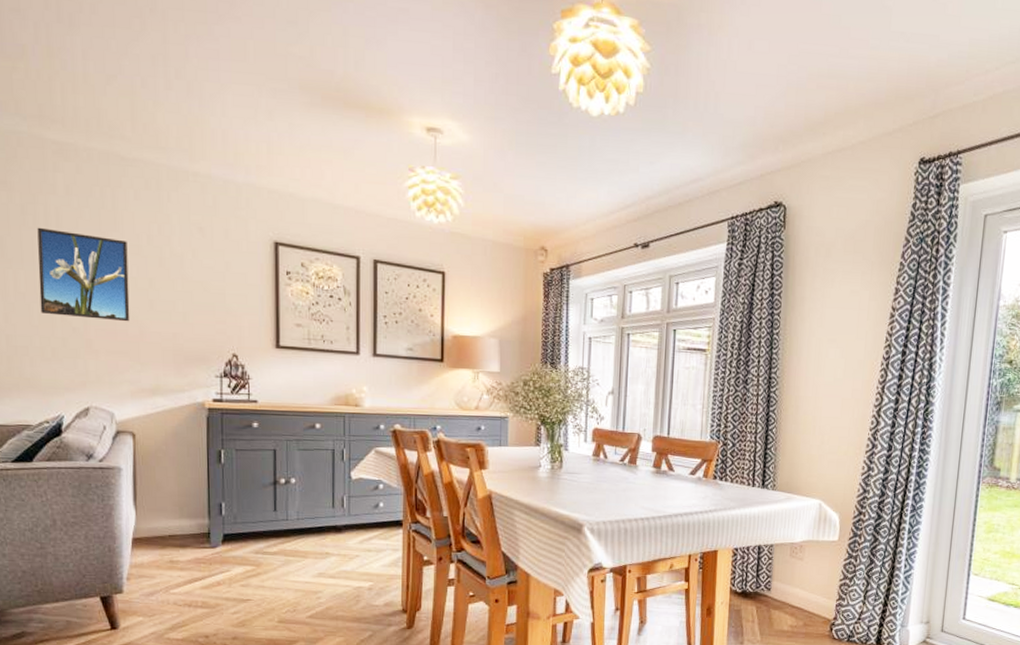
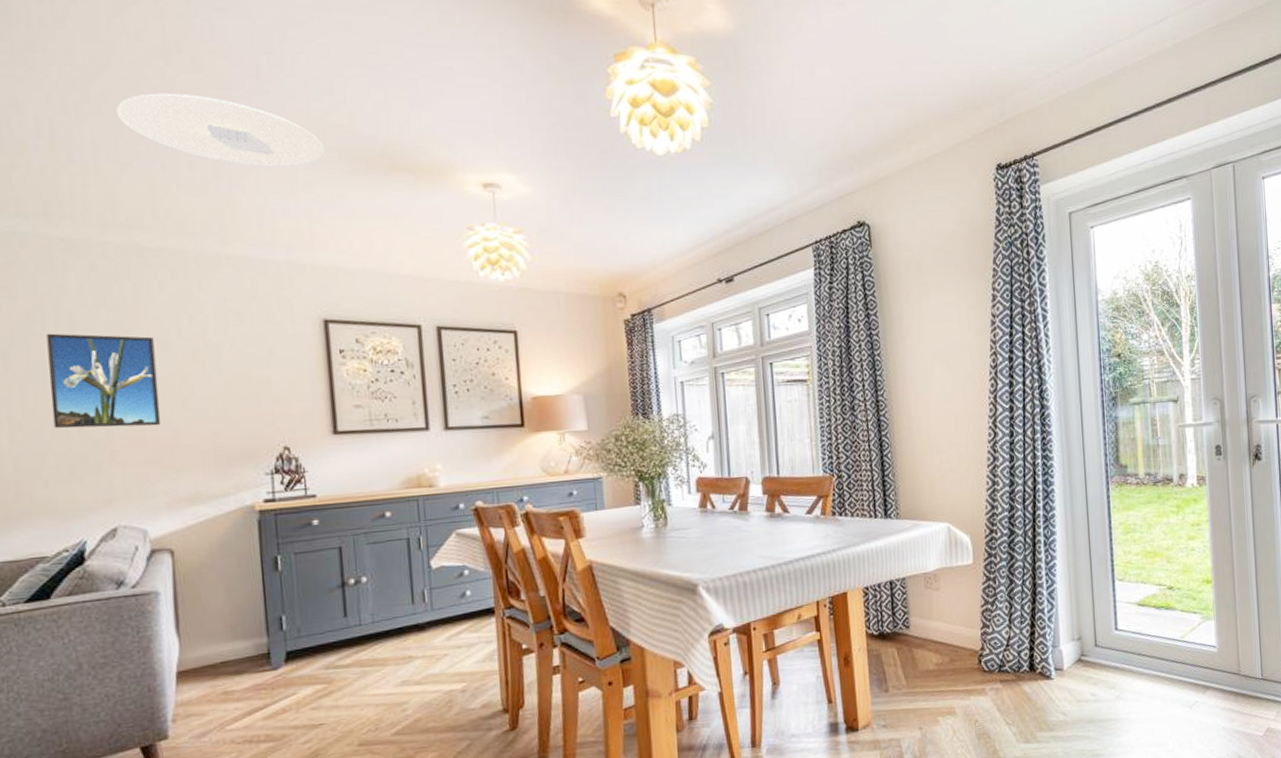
ceiling light: none [105,10,286,94] -> present [116,93,325,167]

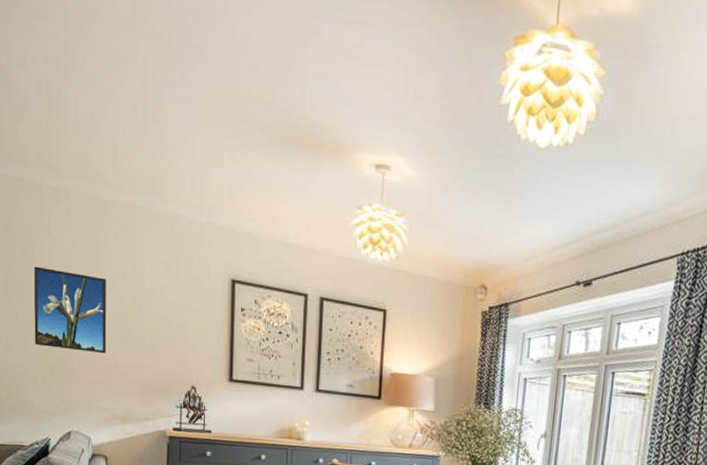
ceiling light: present [116,93,325,167] -> none [94,59,248,136]

